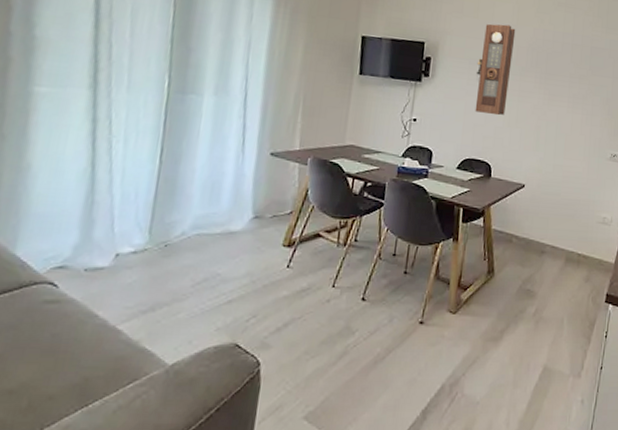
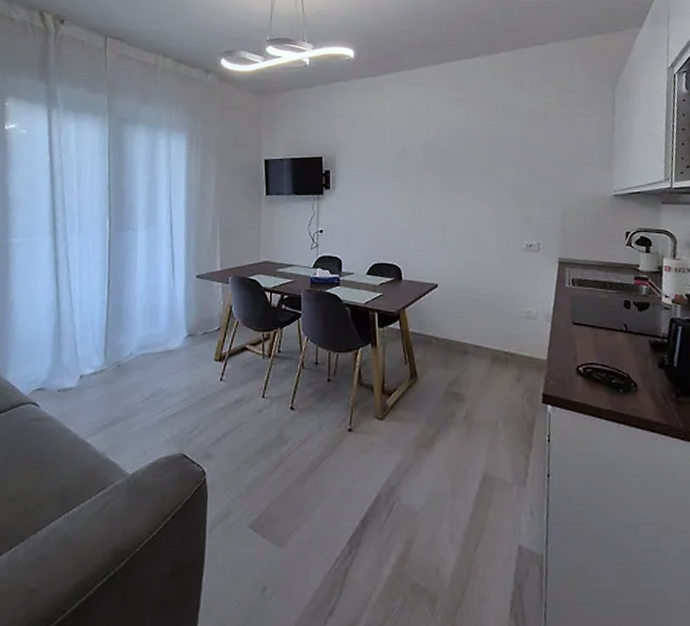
pendulum clock: present [475,24,516,116] -> none [374,129,409,218]

